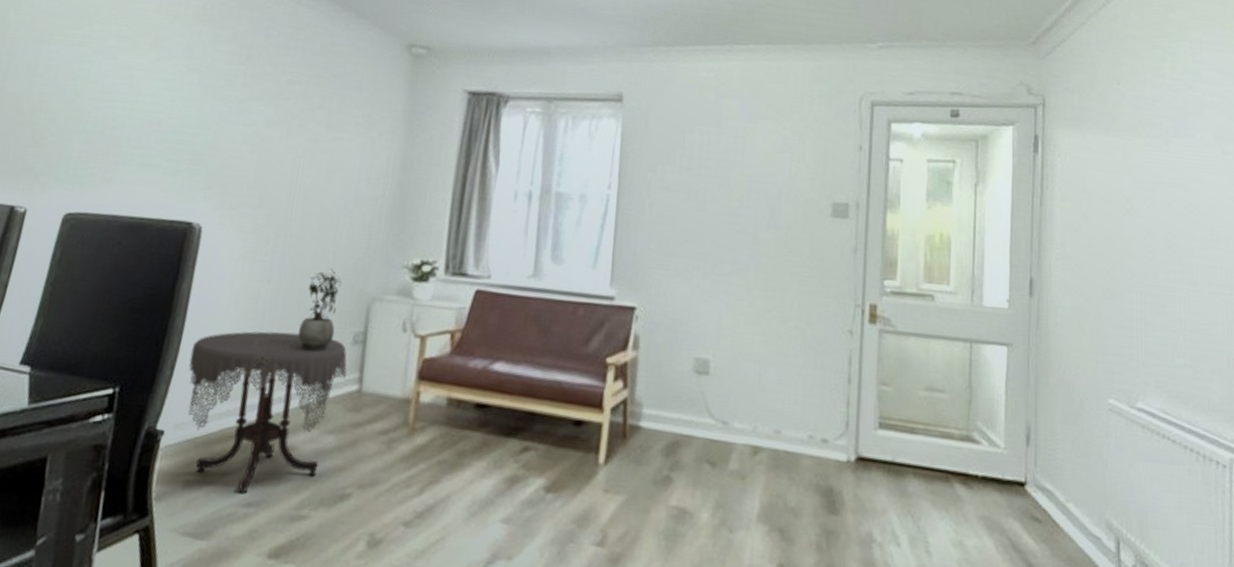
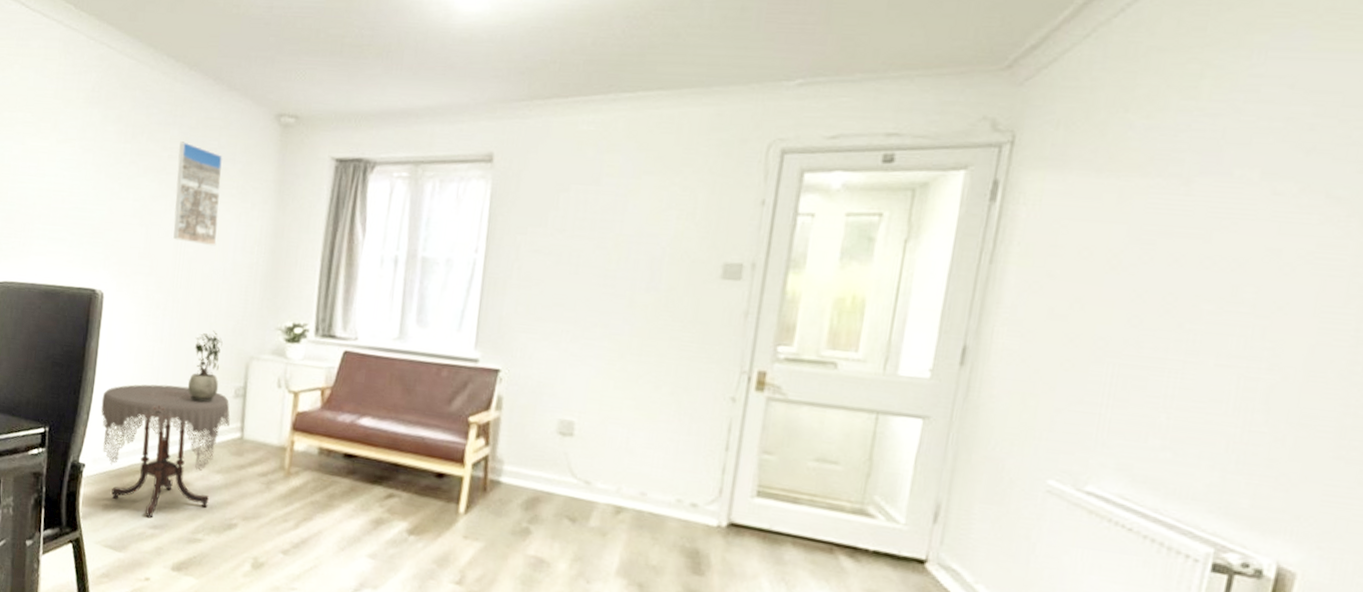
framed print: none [289,66,348,177] -> present [173,141,223,246]

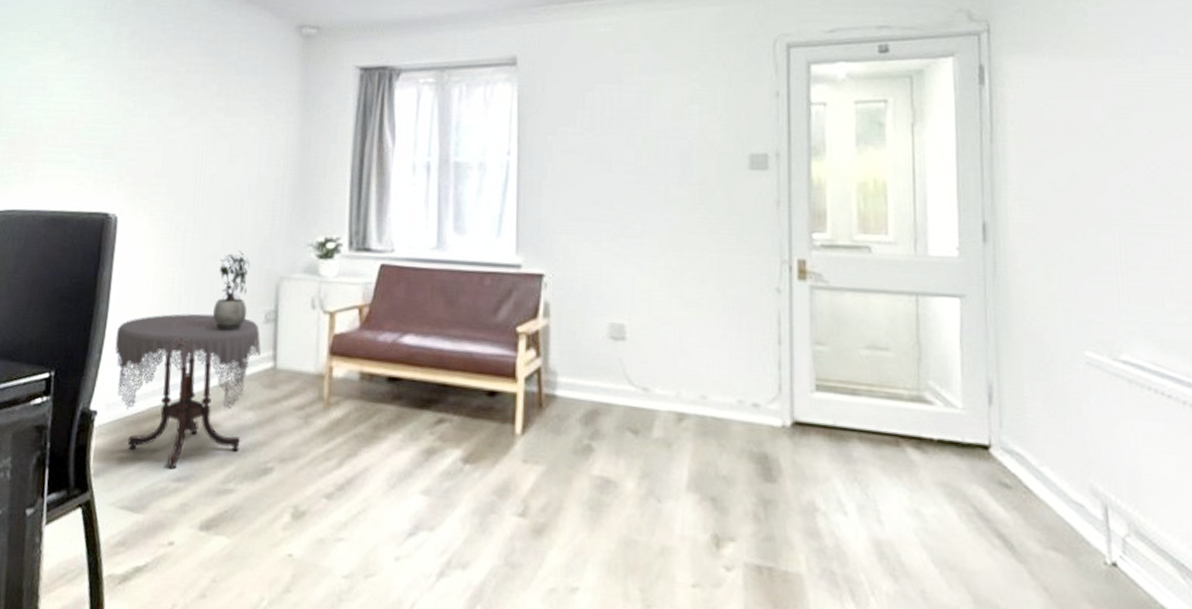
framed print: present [173,141,223,246] -> none [193,55,243,161]

